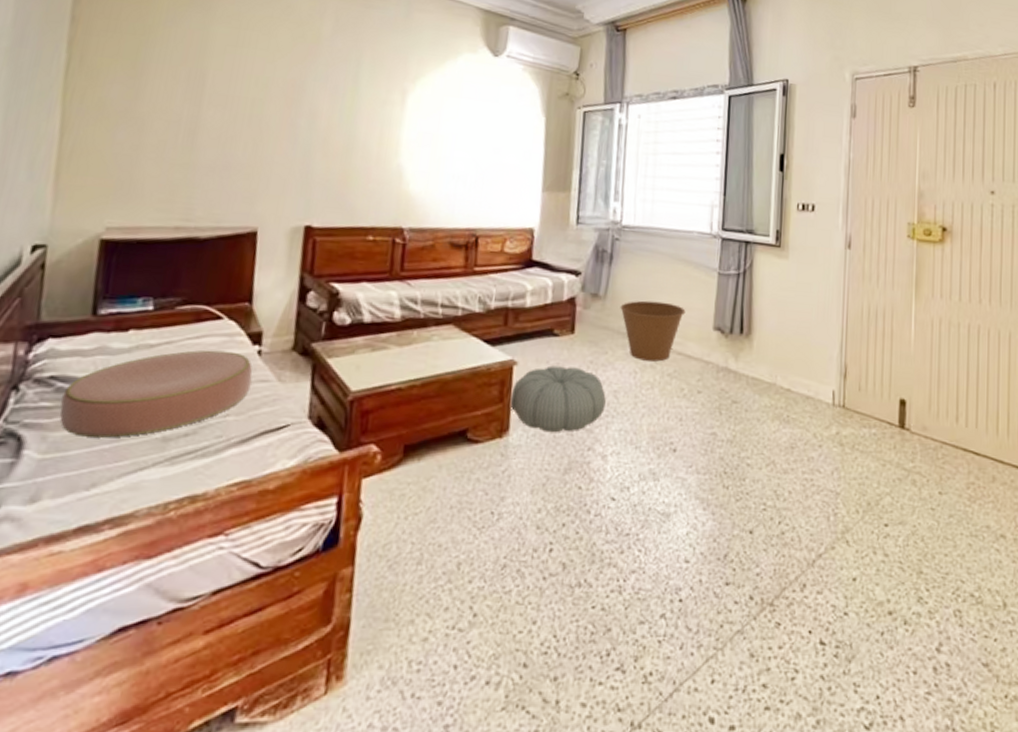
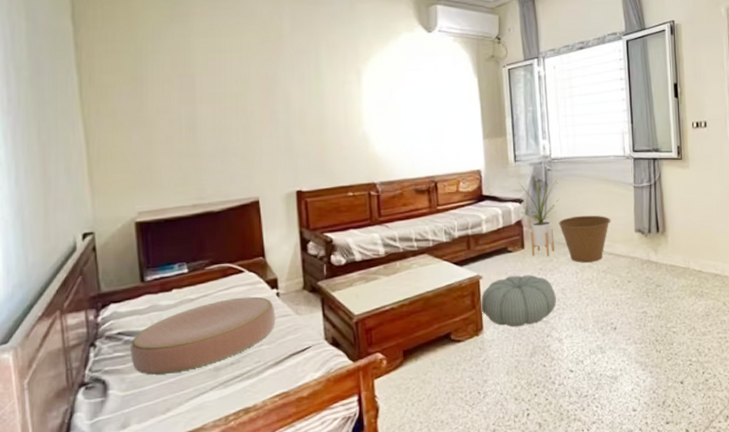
house plant: none [573,244,626,347] -> present [518,174,560,257]

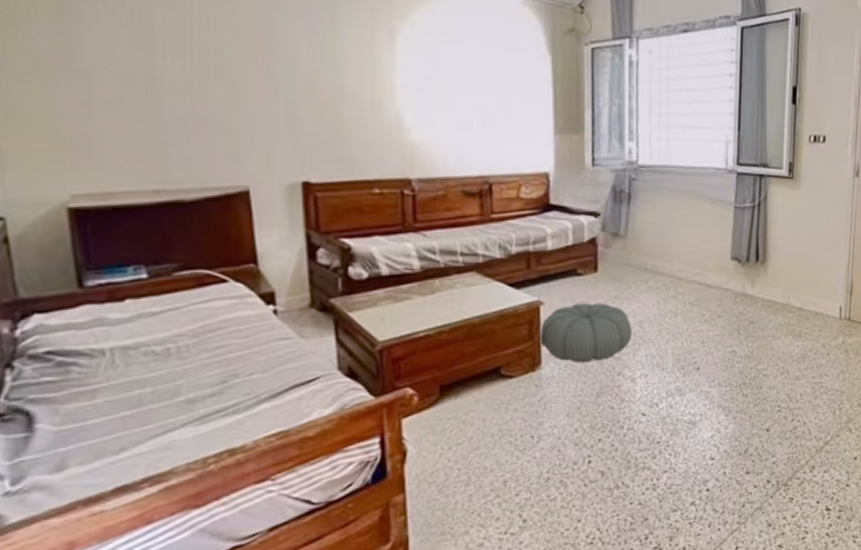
cushion: present [131,296,276,375] -> none [66,313,272,406]
house plant: present [518,174,560,257] -> none [593,184,645,283]
basket: present [558,215,611,263] -> none [641,236,704,292]

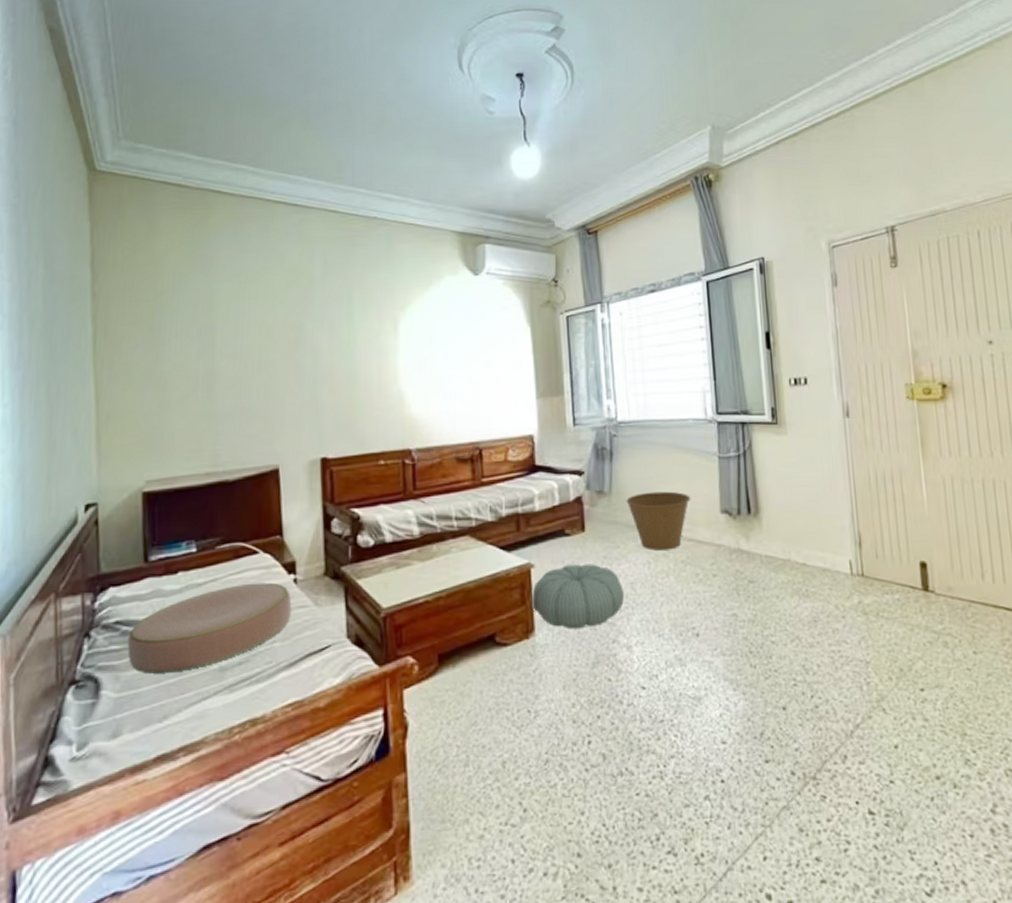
cushion: none [66,313,272,406] -> present [127,582,292,674]
basket: none [641,236,704,292] -> present [626,491,691,551]

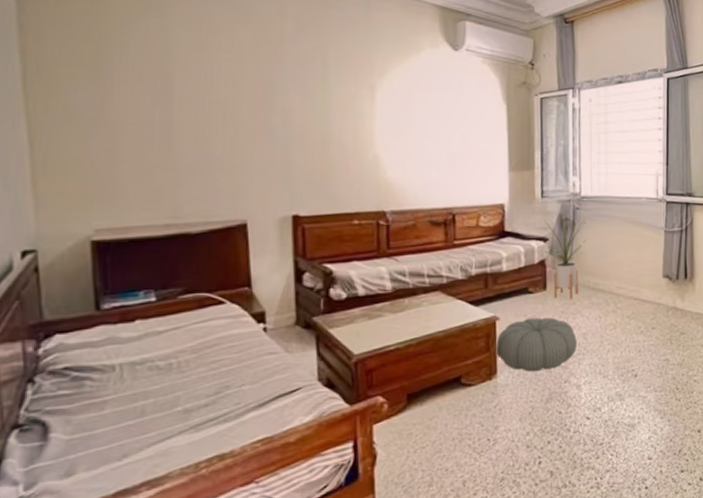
cushion: present [127,582,292,674] -> none [79,331,261,416]
house plant: none [578,441,628,542] -> present [542,213,587,299]
basket: present [626,491,691,551] -> none [584,258,639,307]

